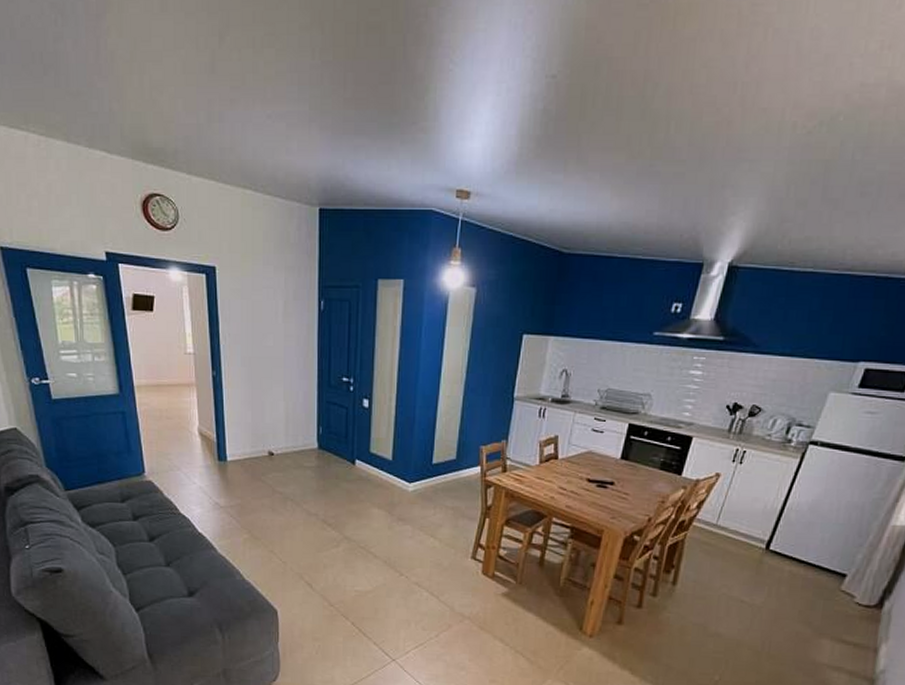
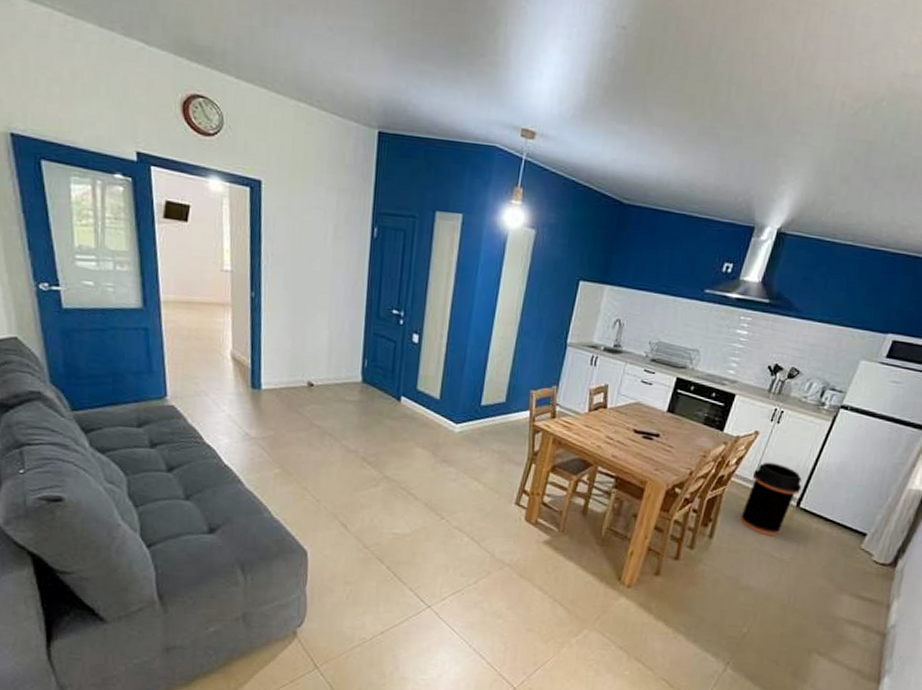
trash can: none [704,504,771,581] -> present [739,462,802,537]

